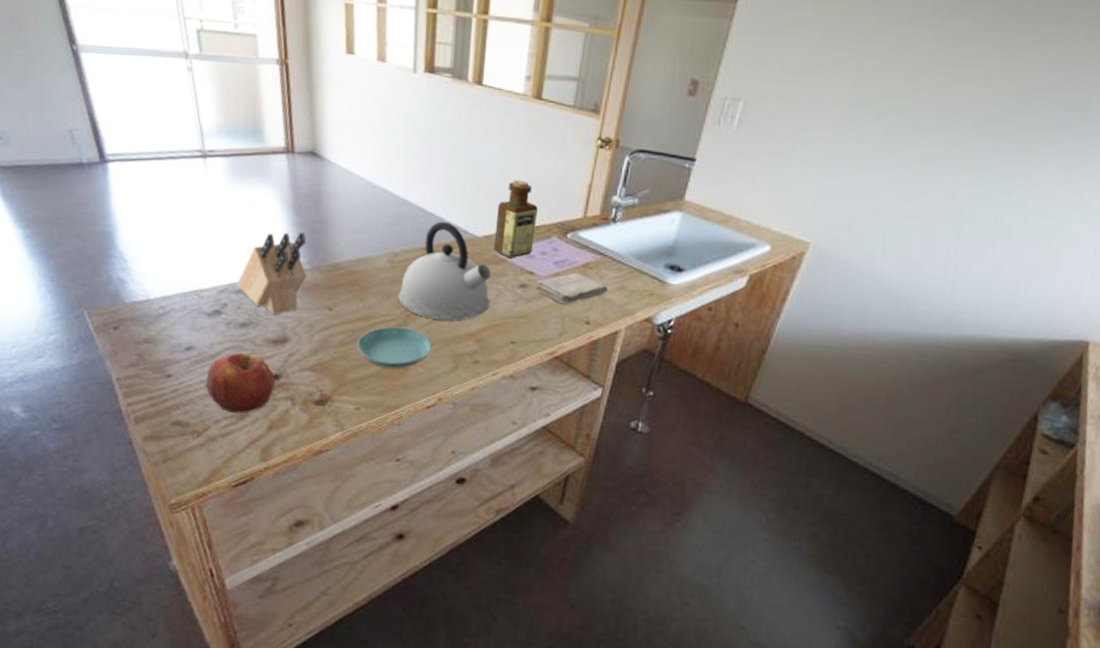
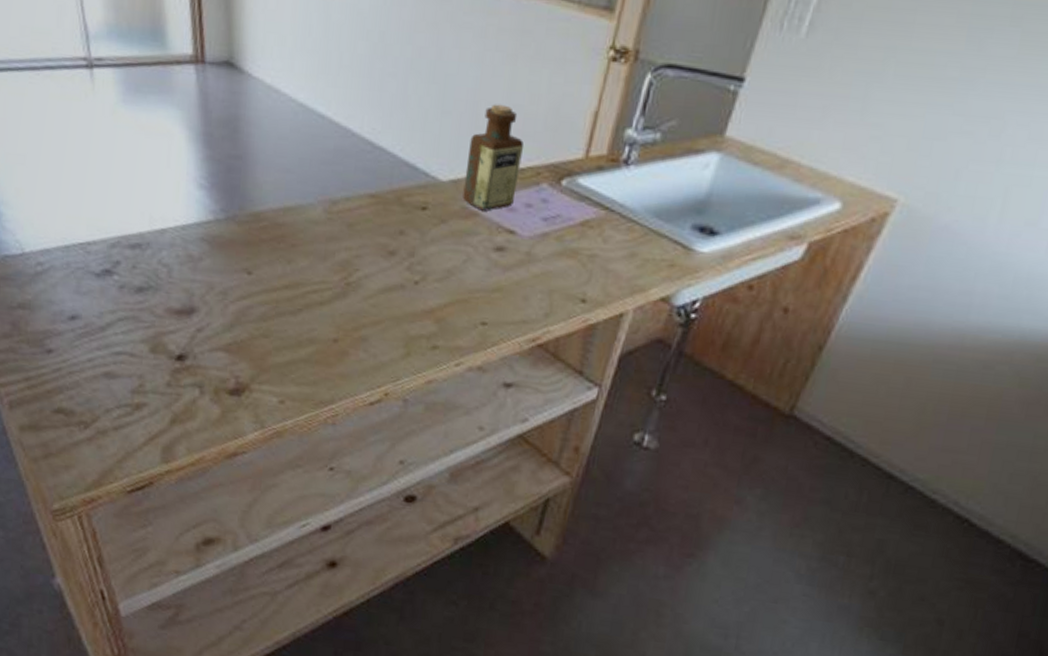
apple: present [205,352,276,415] -> none [93,324,181,403]
knife block: present [237,232,308,314] -> none [132,170,221,277]
saucer: present [357,326,432,369] -> none [282,297,378,353]
kettle: present [397,221,492,321] -> none [335,159,459,292]
washcloth: present [535,273,608,304] -> none [515,233,613,276]

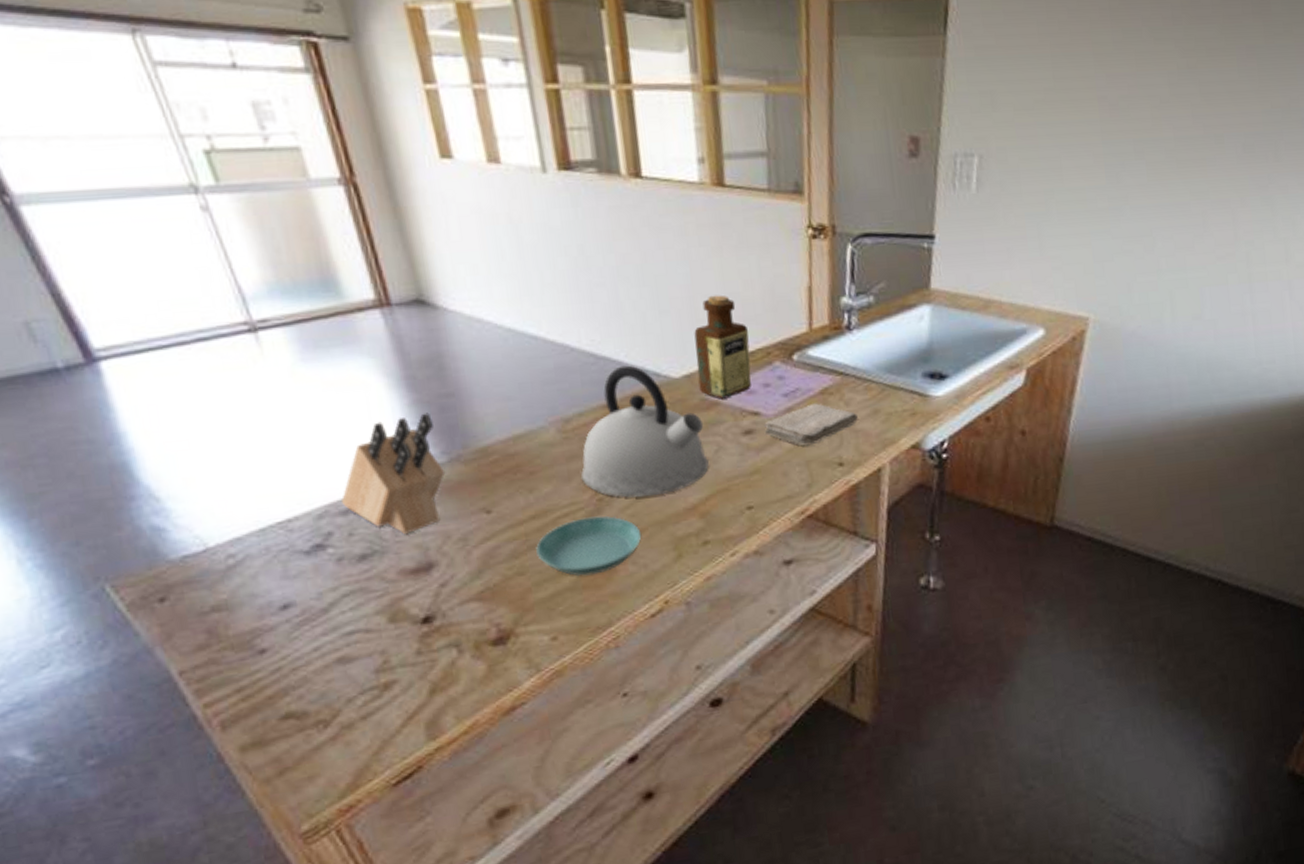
knife block: none [132,170,221,277] -> present [341,412,446,534]
saucer: none [282,297,378,353] -> present [536,515,642,577]
kettle: none [335,159,459,292] -> present [580,365,709,498]
washcloth: none [515,233,613,276] -> present [764,403,858,446]

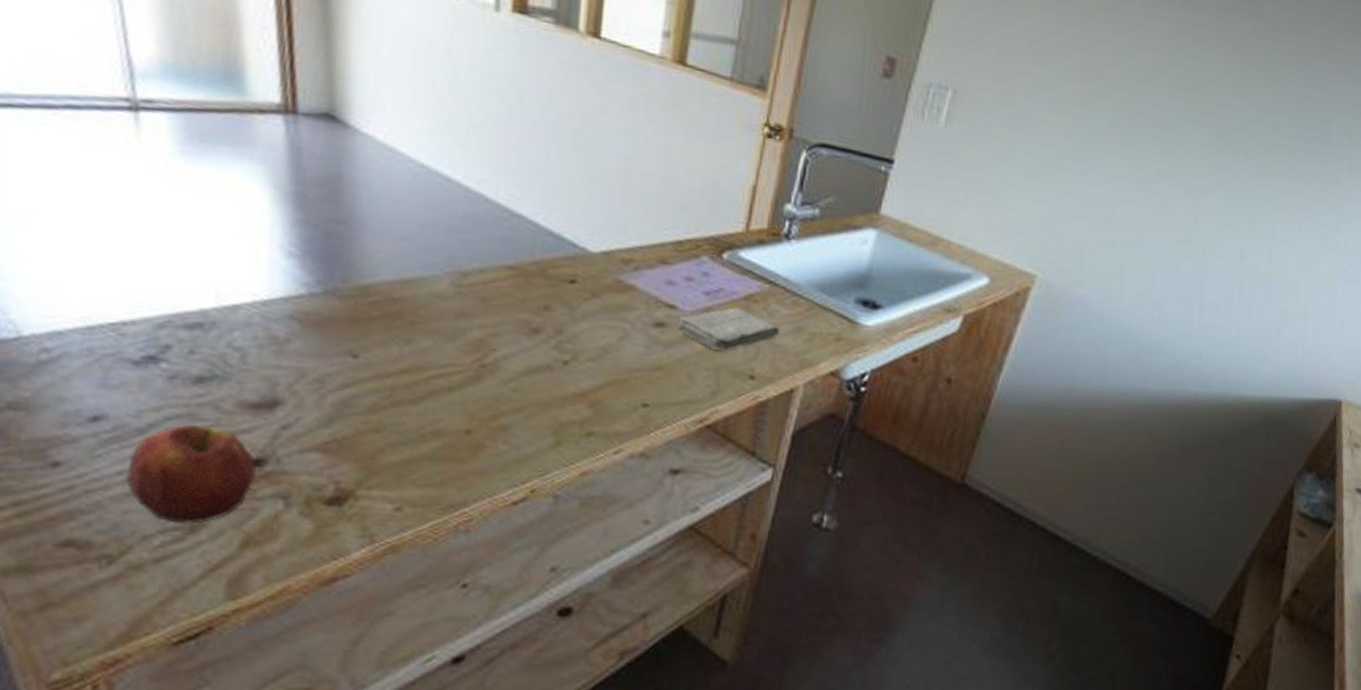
apple: none [321,596,429,684] -> present [124,424,258,525]
knife block: present [341,412,446,534] -> none [190,235,317,363]
saucer: present [536,515,642,577] -> none [399,382,521,447]
kettle: present [580,365,709,498] -> none [466,228,614,374]
bottle: present [694,295,752,399] -> none [616,174,682,285]

